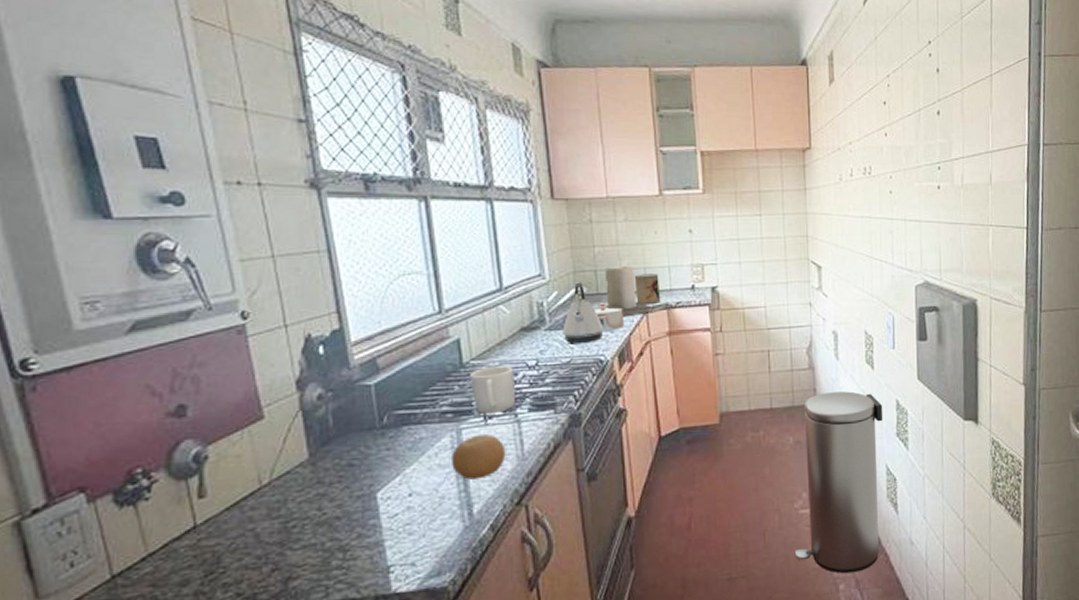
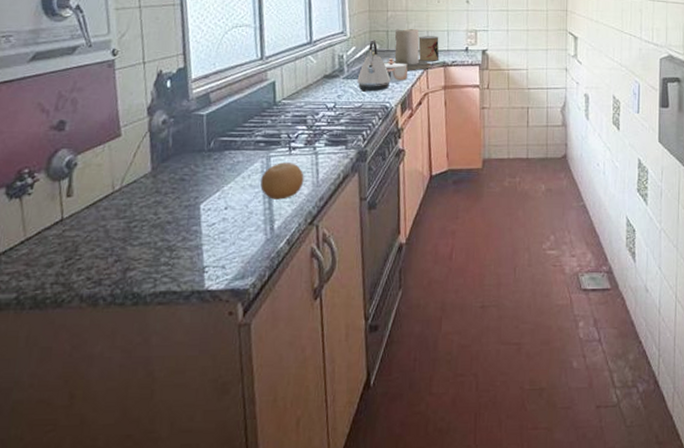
mug: present [469,366,516,414] -> none [280,106,316,145]
pedal bin: present [794,391,883,574] -> none [540,148,626,312]

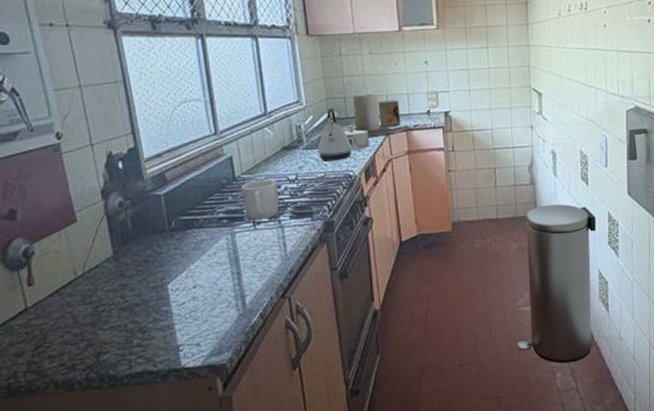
fruit: present [260,162,304,200] -> none [227,237,272,275]
mug: none [280,106,316,145] -> present [240,180,280,220]
pedal bin: none [540,148,626,312] -> present [517,204,597,364]

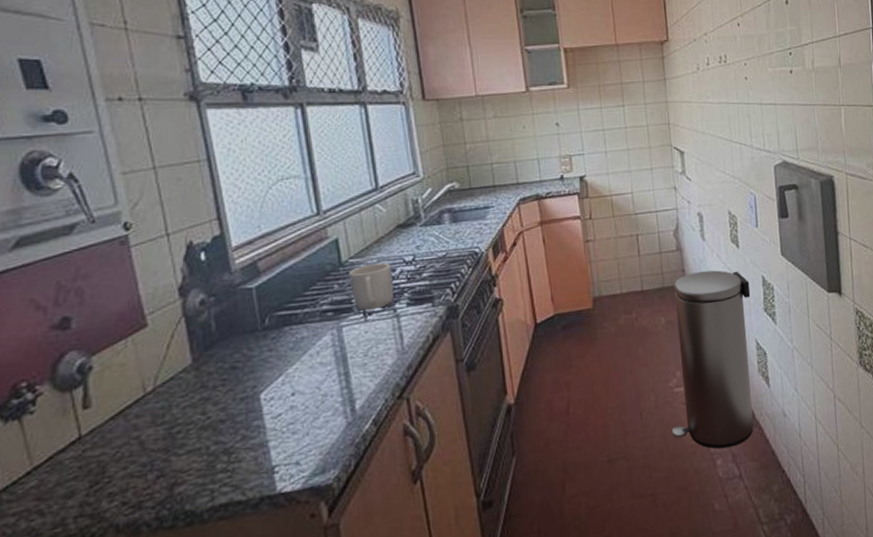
kettle: present [317,106,352,162] -> none [437,176,478,239]
cooking pot: present [343,126,370,152] -> none [466,197,498,226]
paper towel roll: present [348,93,394,138] -> none [472,160,524,209]
tin can: present [378,100,401,128] -> none [505,166,532,197]

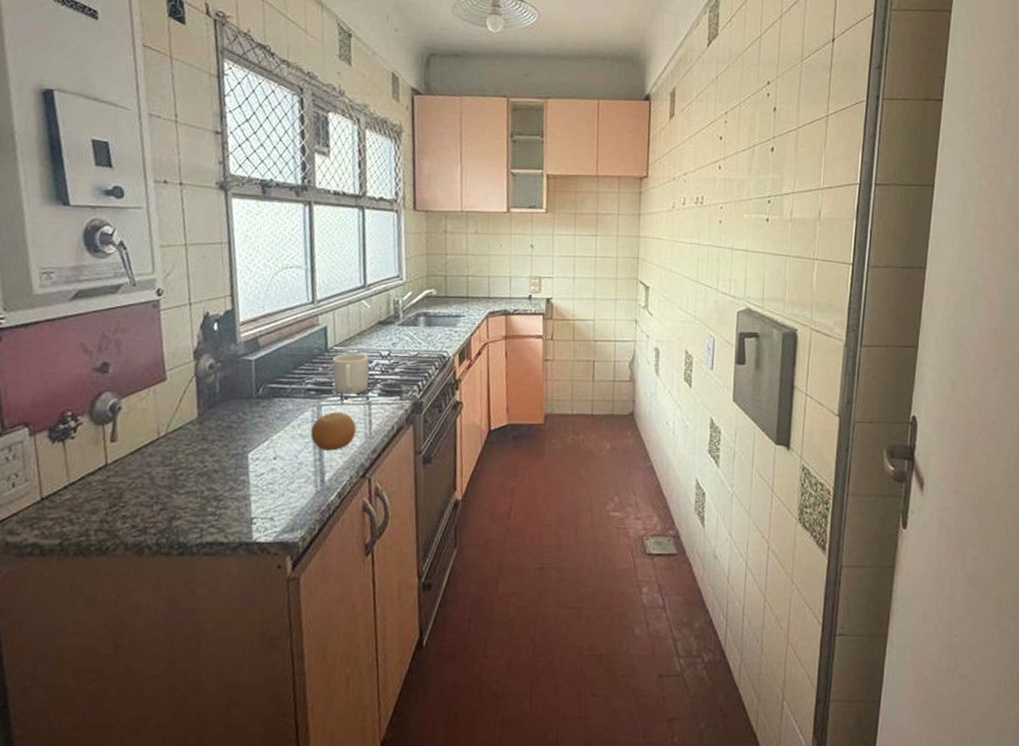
fruit: none [333,330,386,376] -> present [311,412,357,451]
pedal bin: present [671,270,754,449] -> none [603,405,698,578]

